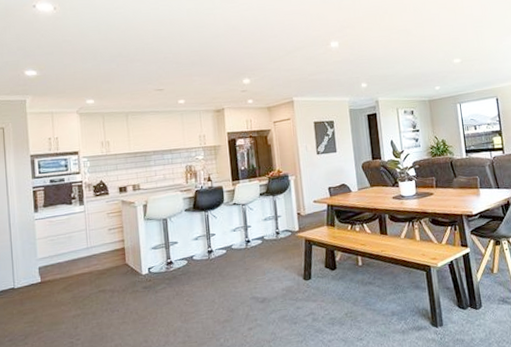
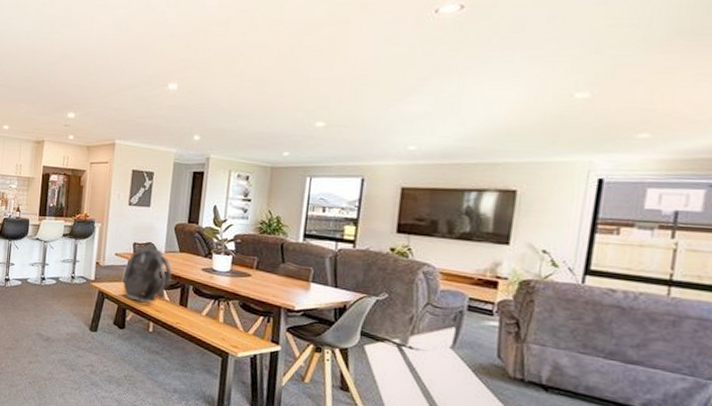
backpack: none [325,184,369,240] -> present [122,243,172,303]

